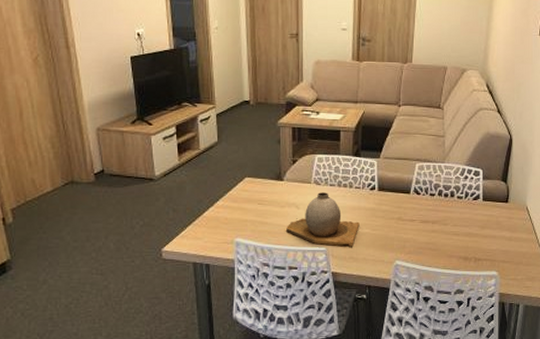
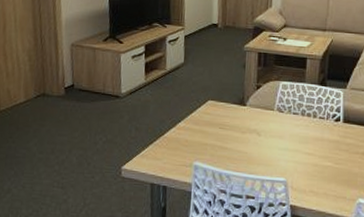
vase: present [286,192,360,247] -> none [246,120,322,180]

